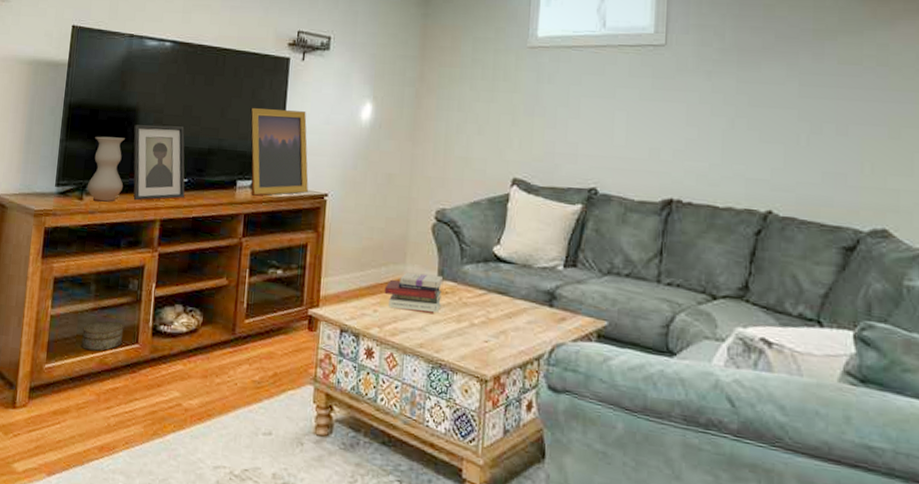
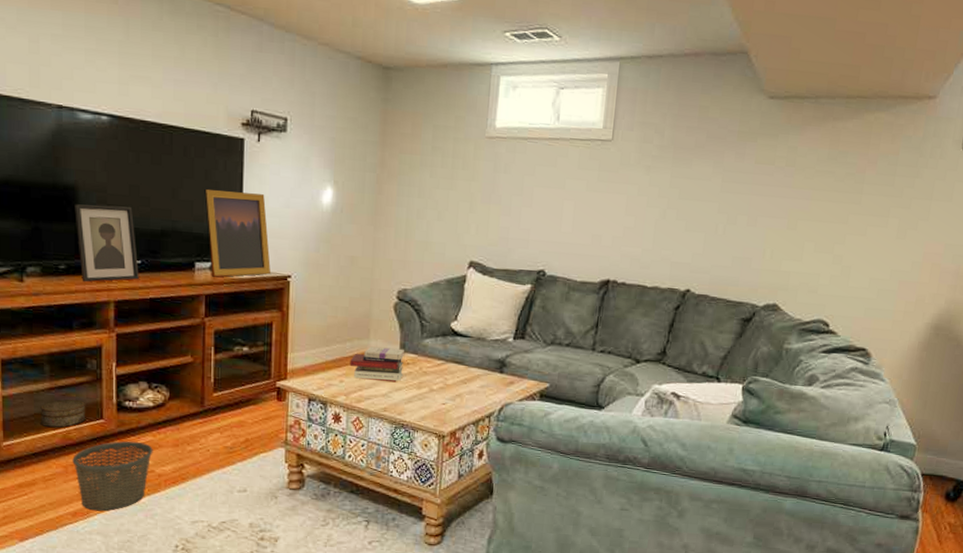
vase: present [87,136,125,202] -> none [26,215,69,284]
basket: none [105,368,183,448] -> present [72,441,153,512]

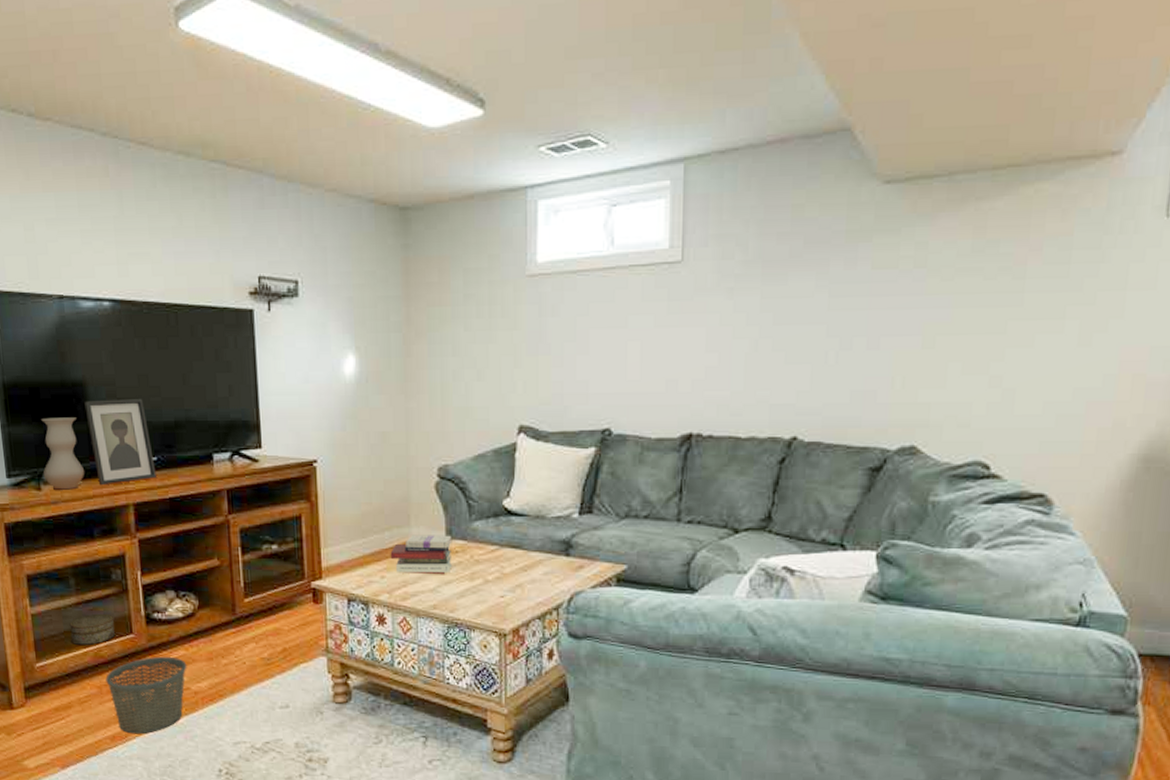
vase: none [26,215,69,284] -> present [41,417,85,490]
picture frame: present [204,189,271,277] -> none [216,370,294,469]

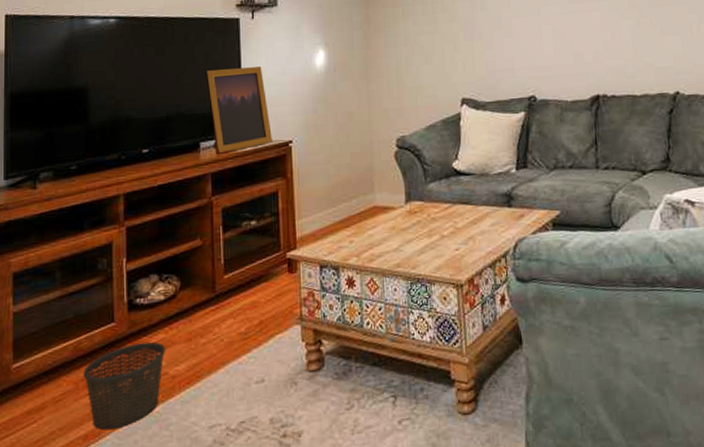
vase: present [41,417,85,490] -> none [39,119,80,187]
decorative box: present [69,613,116,646] -> none [51,304,97,341]
picture frame: present [84,399,156,486] -> none [85,99,147,180]
picture frame: none [216,370,294,469] -> present [205,67,272,154]
books: present [390,535,453,575] -> none [357,197,413,237]

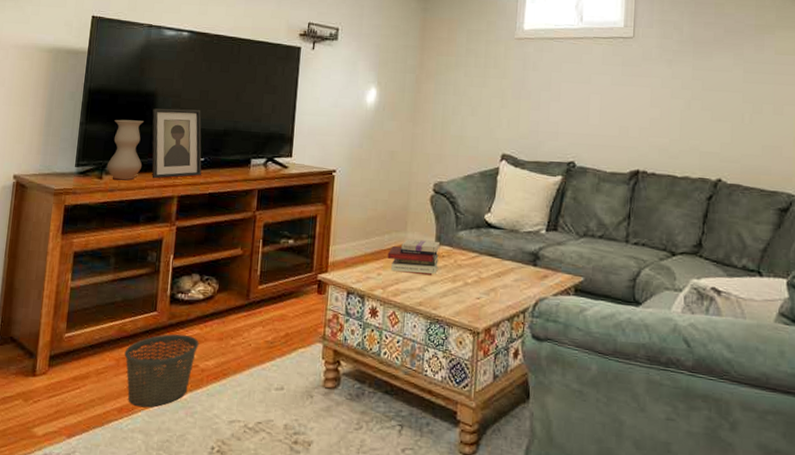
vase: none [39,119,80,187] -> present [106,119,144,181]
picture frame: none [85,99,147,180] -> present [152,108,202,179]
picture frame: present [205,67,272,154] -> none [263,93,318,173]
books: none [357,197,413,237] -> present [387,239,441,276]

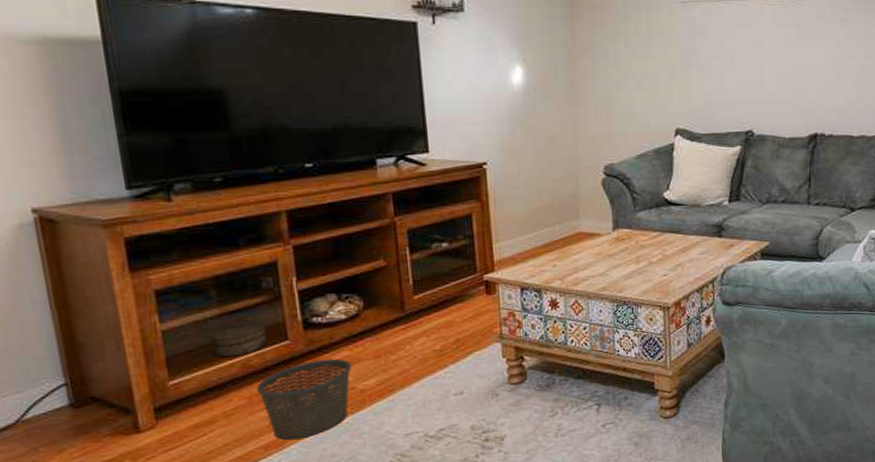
decorative box: none [101,290,143,320] -> present [210,322,268,358]
vase: present [106,119,144,181] -> none [170,125,227,200]
picture frame: present [152,108,202,179] -> none [224,107,312,194]
books: present [387,239,441,276] -> none [561,225,620,261]

